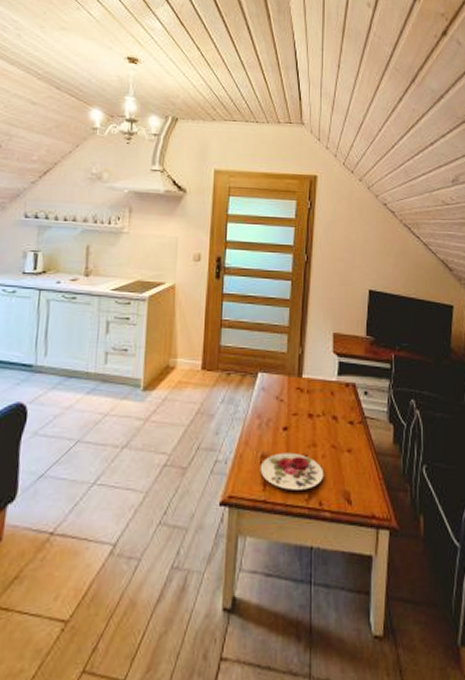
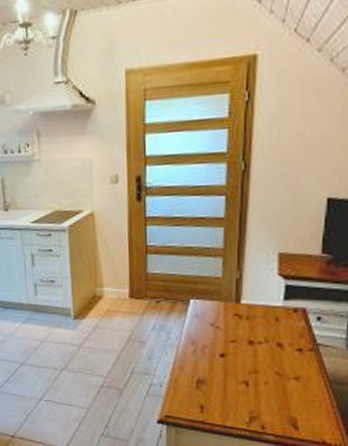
plate: present [260,452,324,490] -> none [196,378,267,414]

